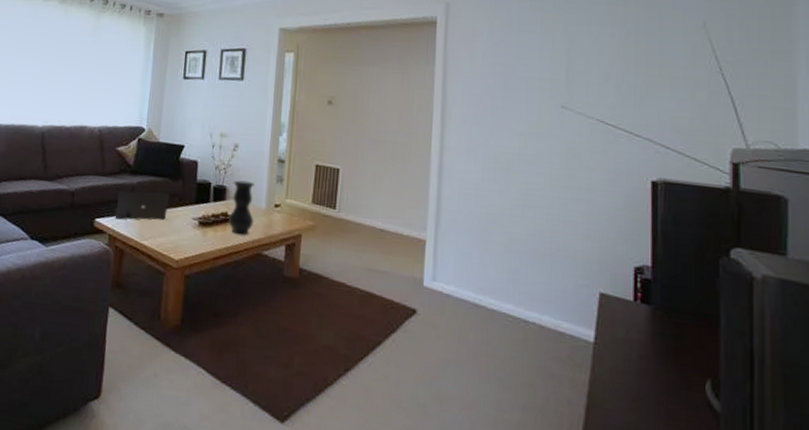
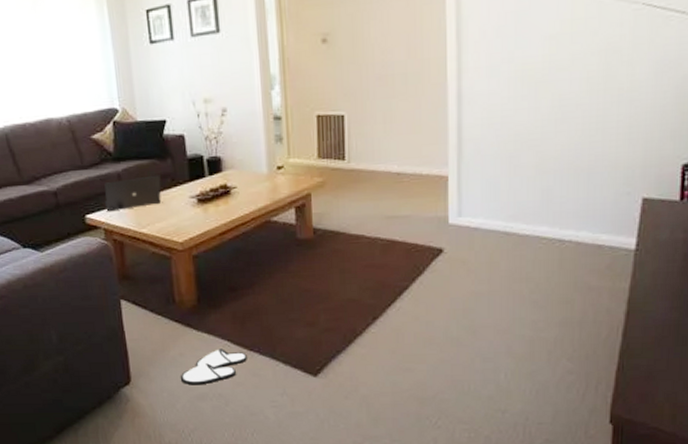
slippers: none [150,375,219,412] -> present [181,349,247,385]
vase: present [228,180,254,234] -> none [227,146,257,204]

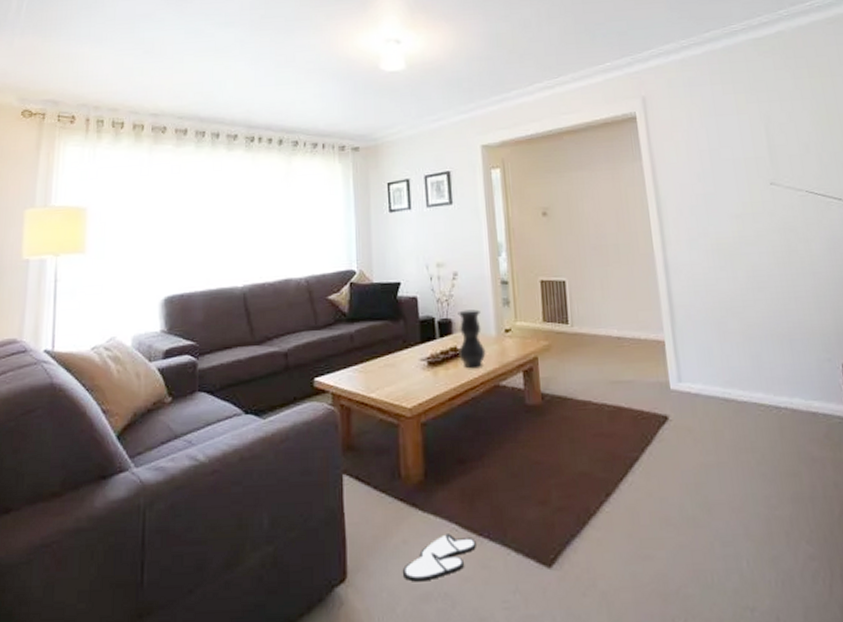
laptop: present [104,175,162,212] -> none [334,336,393,375]
vase: none [227,146,257,204] -> present [458,309,486,368]

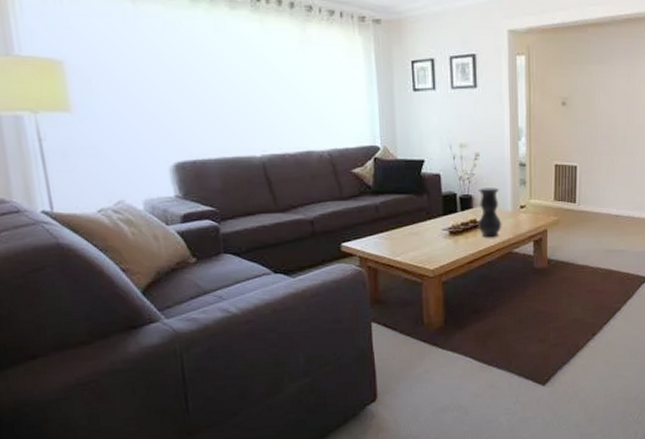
slippers: present [403,534,476,582] -> none [425,364,486,399]

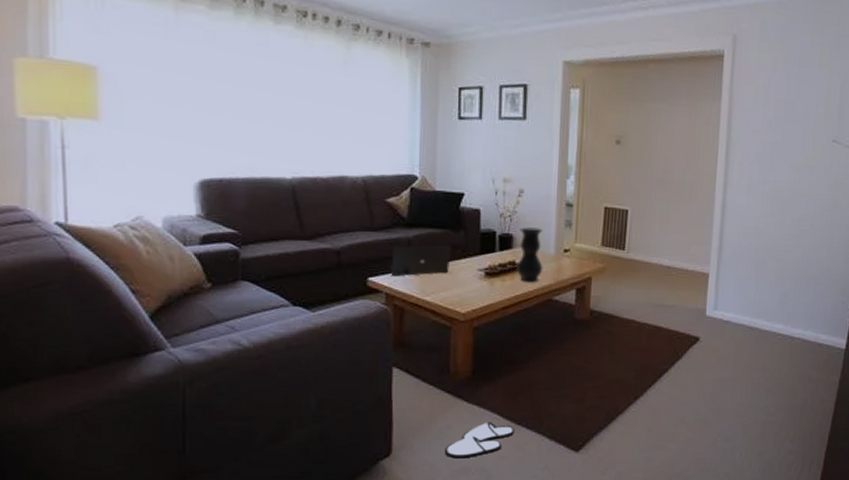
laptop: none [360,208,417,241] -> present [389,245,452,277]
slippers: none [425,364,486,399] -> present [445,422,514,459]

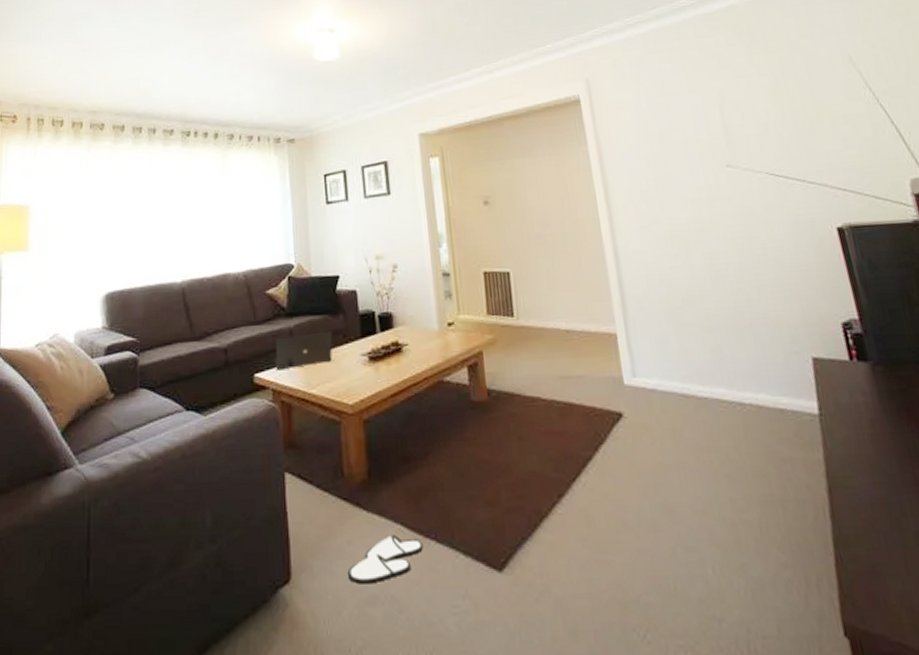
vase: present [516,227,543,281] -> none [398,302,429,363]

